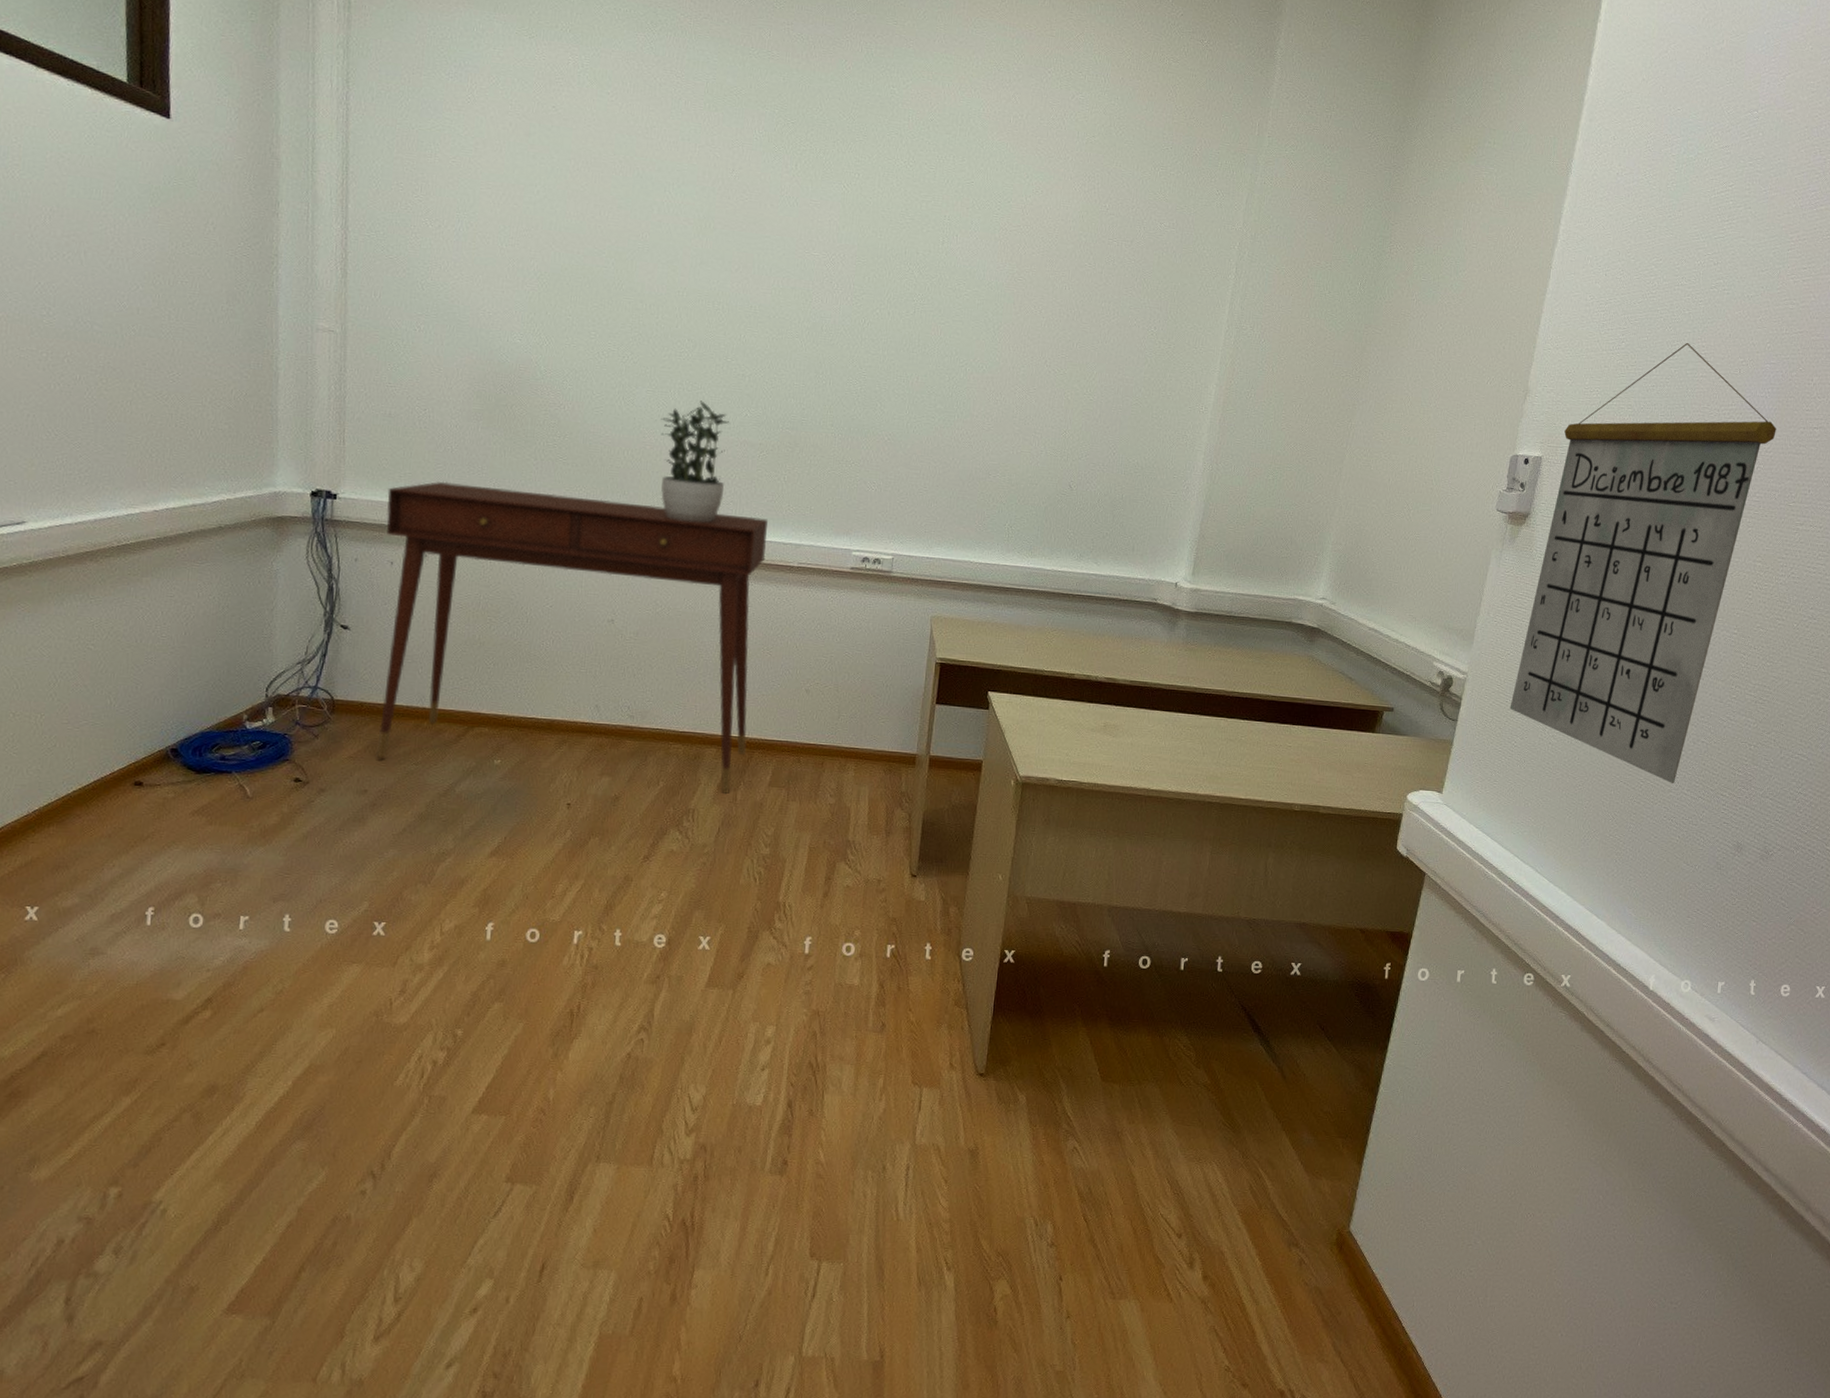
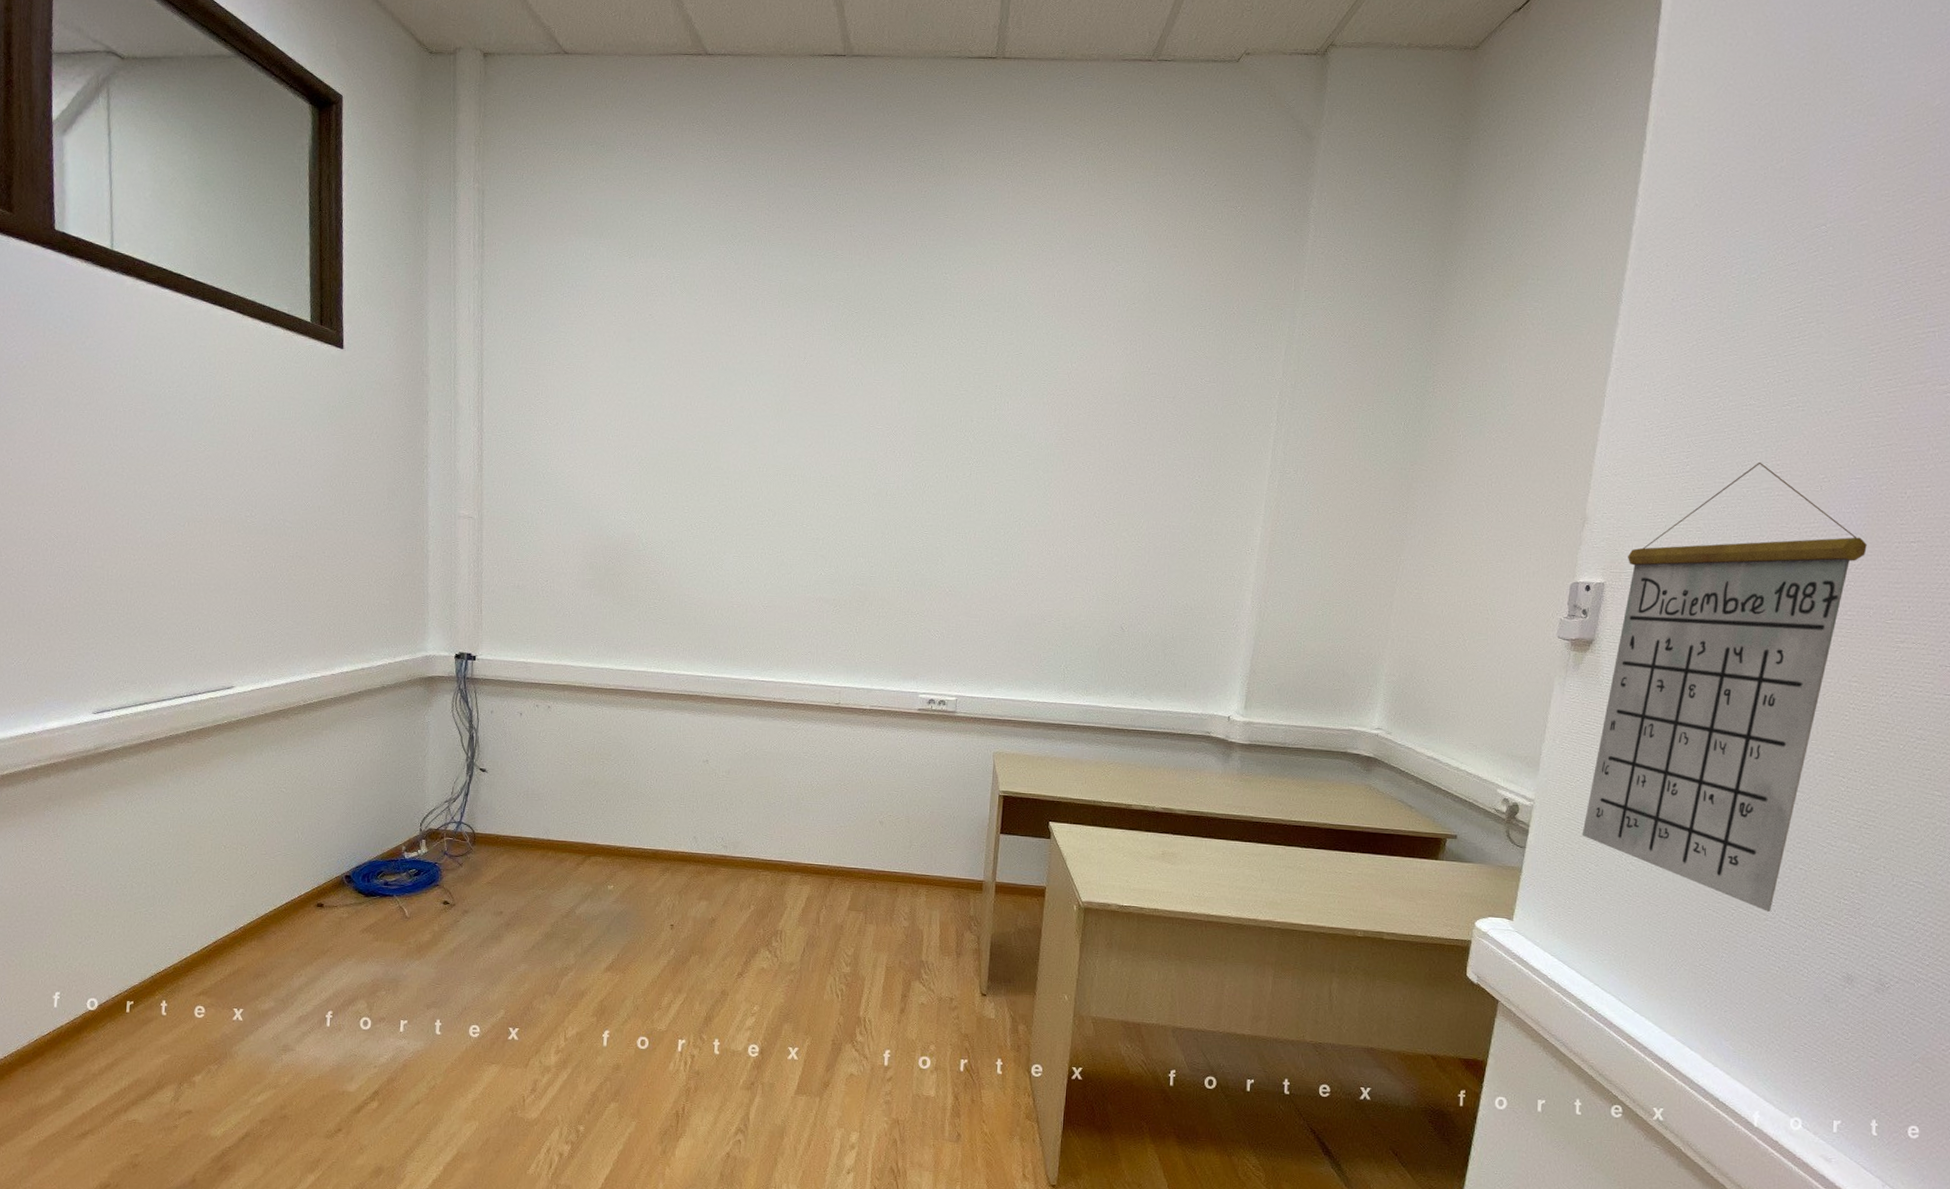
desk: present [376,481,768,794] -> none [510,642,842,917]
potted plant: present [661,400,730,523] -> none [746,563,807,672]

